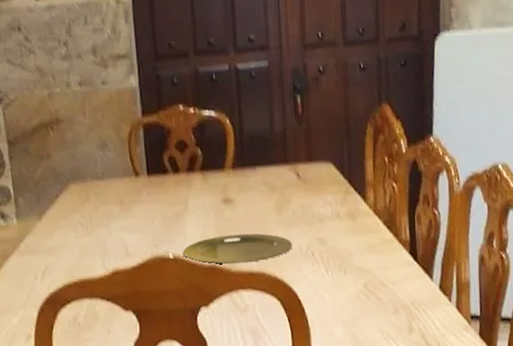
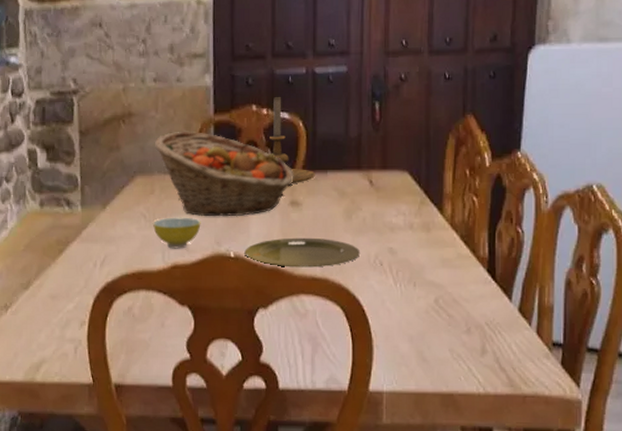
fruit basket: none [86,134,225,221] -> present [155,131,294,217]
bowl: none [91,222,138,255] -> present [153,217,201,249]
candle holder: none [198,94,245,181] -> present [270,96,315,183]

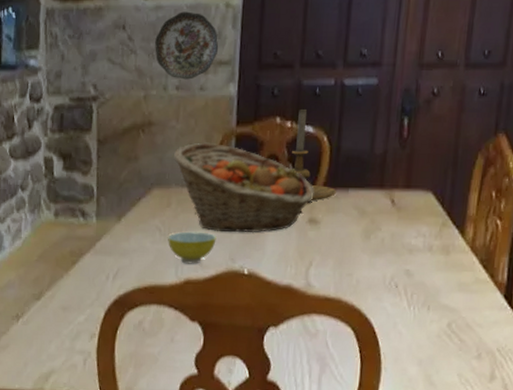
decorative plate: none [131,9,193,72] -> present [155,11,219,80]
plate: present [244,237,360,268] -> none [258,256,376,287]

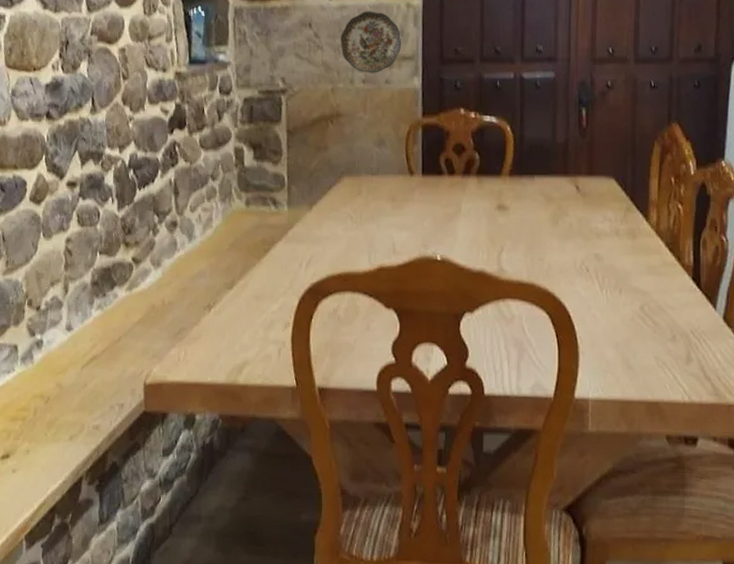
bowl: present [168,231,216,264] -> none [360,219,408,251]
fruit basket: present [174,142,314,233] -> none [363,132,501,220]
candle holder: present [292,108,336,201] -> none [477,100,522,187]

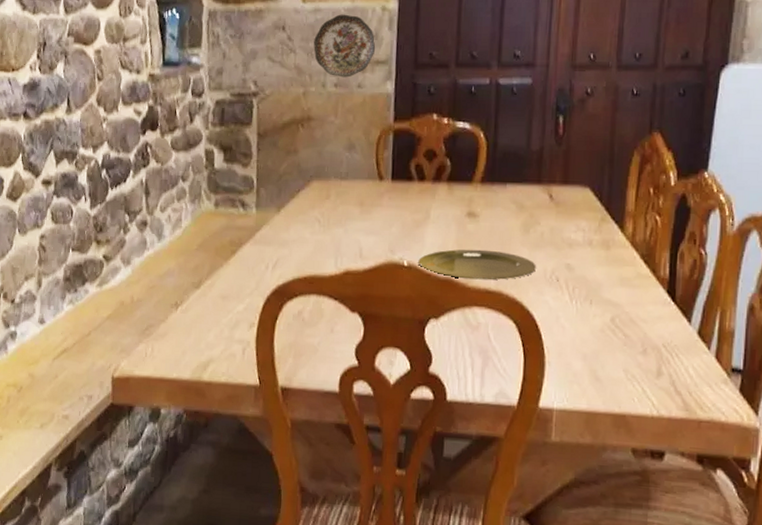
plate: none [451,241,566,272] -> present [418,249,536,280]

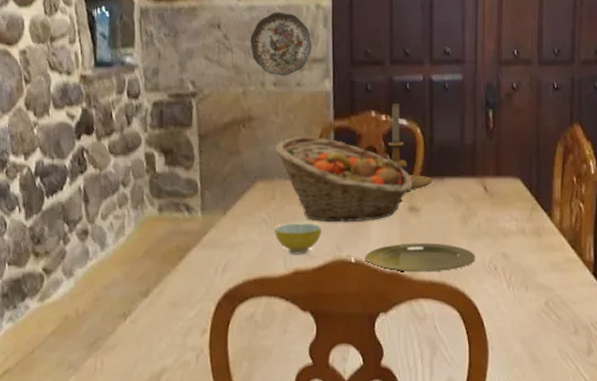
bowl: none [327,223,376,255] -> present [275,223,322,255]
fruit basket: none [333,137,472,225] -> present [276,136,412,223]
candle holder: none [449,106,494,195] -> present [388,102,432,189]

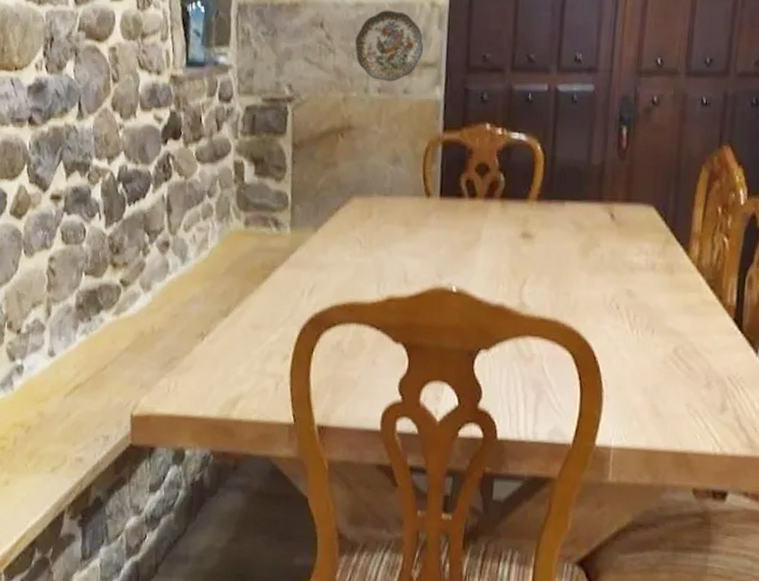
bowl: present [275,223,322,255] -> none [369,244,422,280]
fruit basket: present [276,136,412,223] -> none [375,149,528,247]
plate: present [365,243,475,272] -> none [468,273,595,308]
candle holder: present [388,102,432,189] -> none [503,115,551,213]

